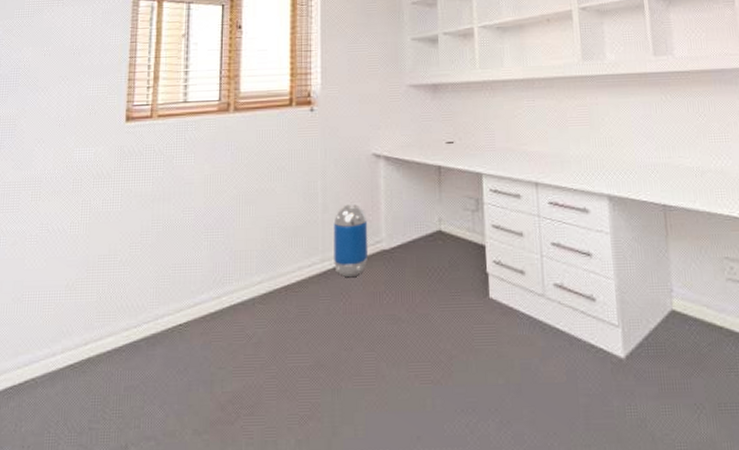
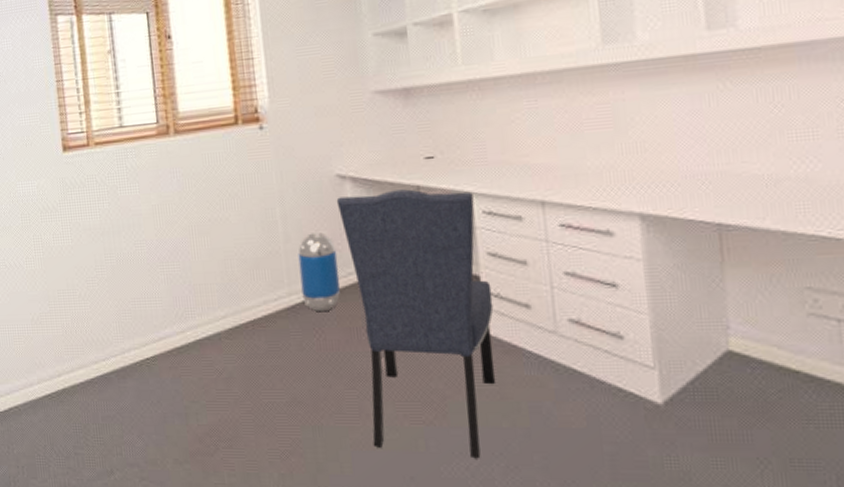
chair: none [371,168,495,416] -> present [336,189,496,459]

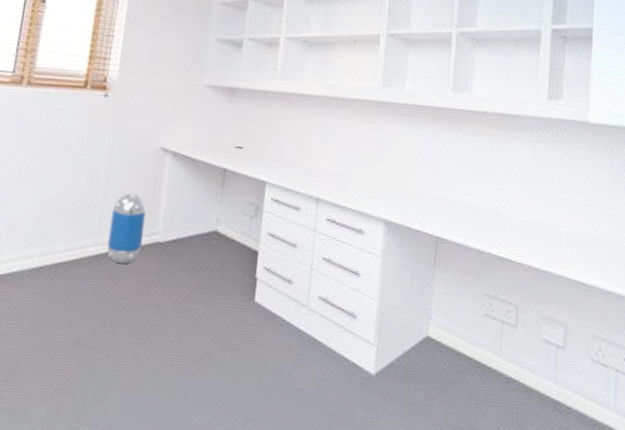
chair: present [336,189,496,459] -> none [139,167,267,409]

